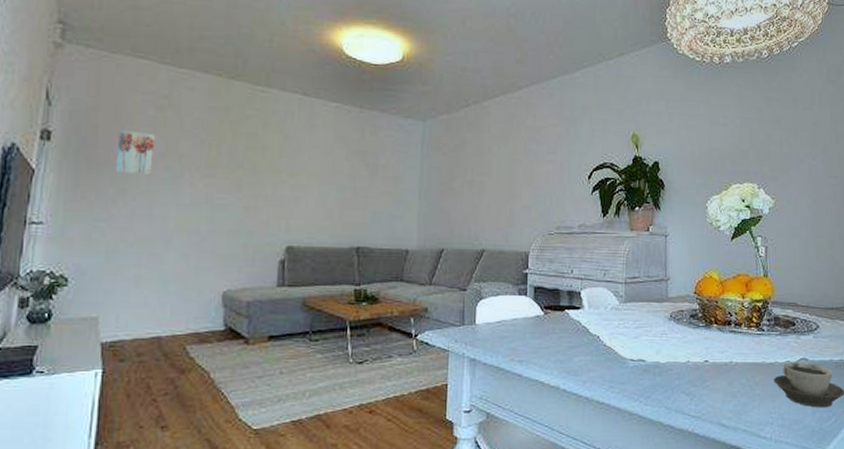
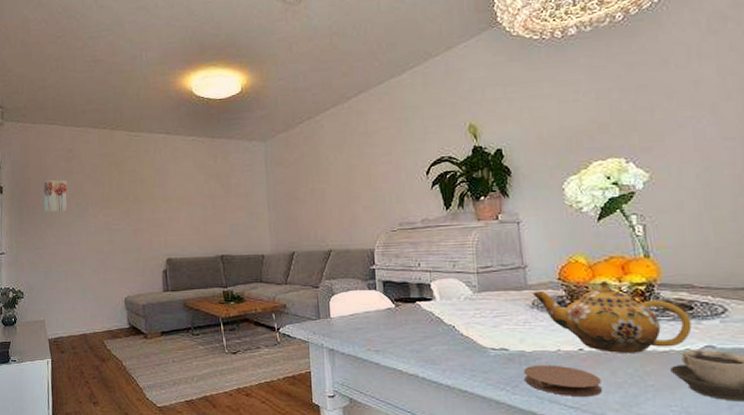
coaster: none [657,375,720,406] -> present [524,364,602,397]
teapot: none [672,296,793,365] -> present [533,280,692,353]

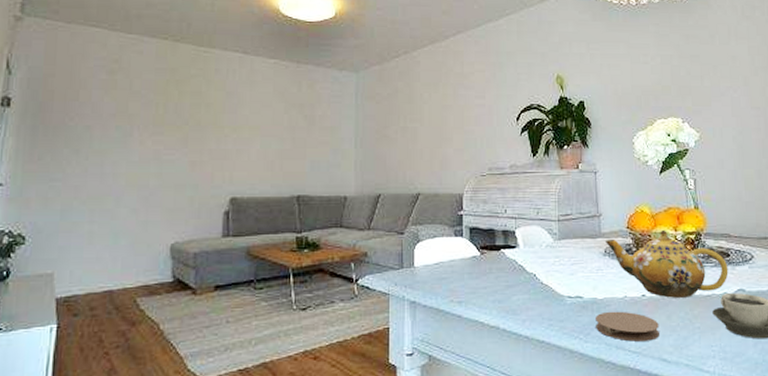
wall art: present [43,179,68,212] -> none [69,94,107,136]

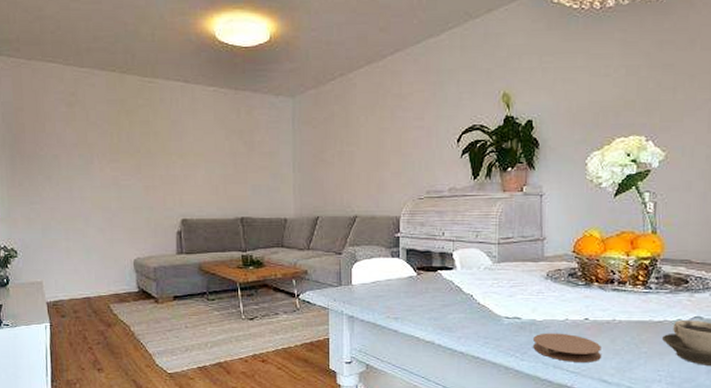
teapot: present [606,229,729,298] -> none [548,254,686,323]

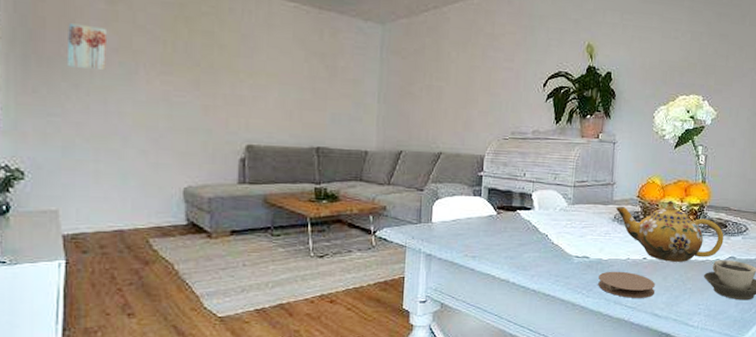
wall art: none [40,126,69,163] -> present [66,23,108,71]
teapot: none [548,254,686,323] -> present [616,200,724,262]

